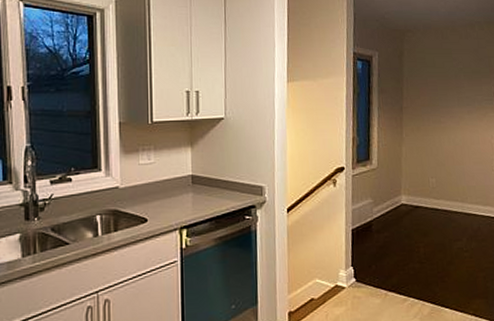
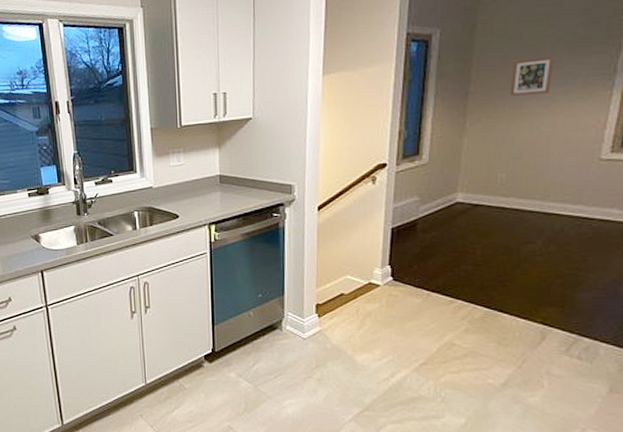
picture frame: none [431,83,459,113] -> present [510,56,555,96]

